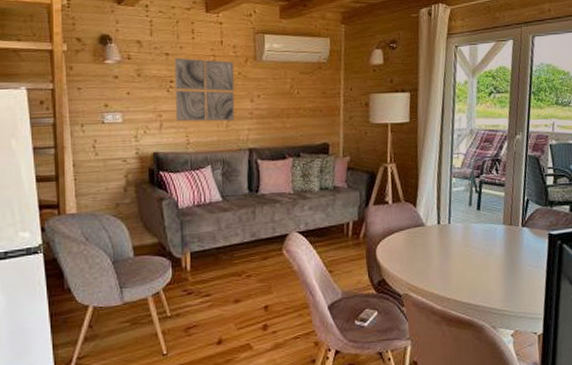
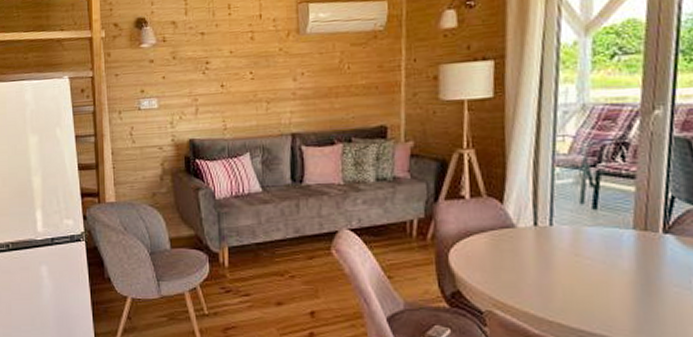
wall art: present [174,57,235,122] -> none [210,36,276,106]

